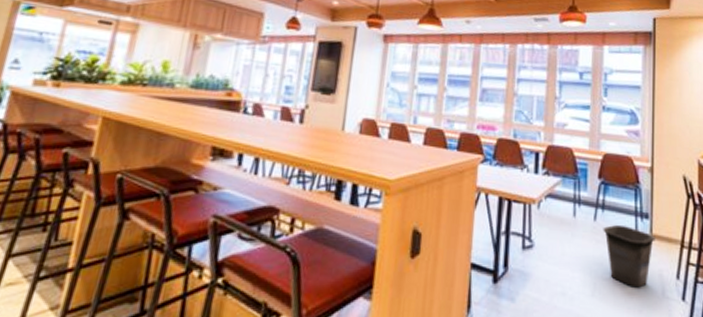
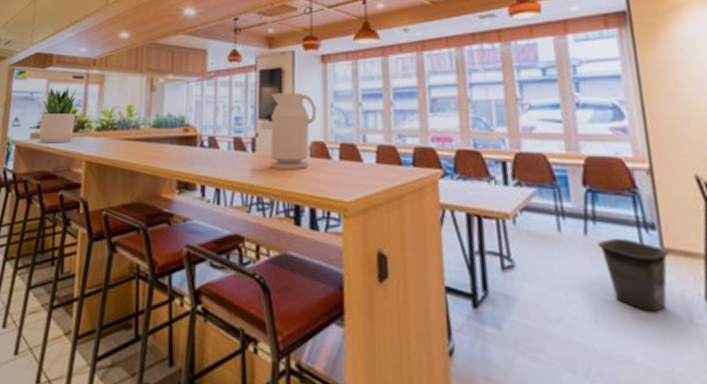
planter: none [44,30,103,95] -> present [39,85,77,143]
water jug: none [317,66,373,145] -> present [270,92,317,170]

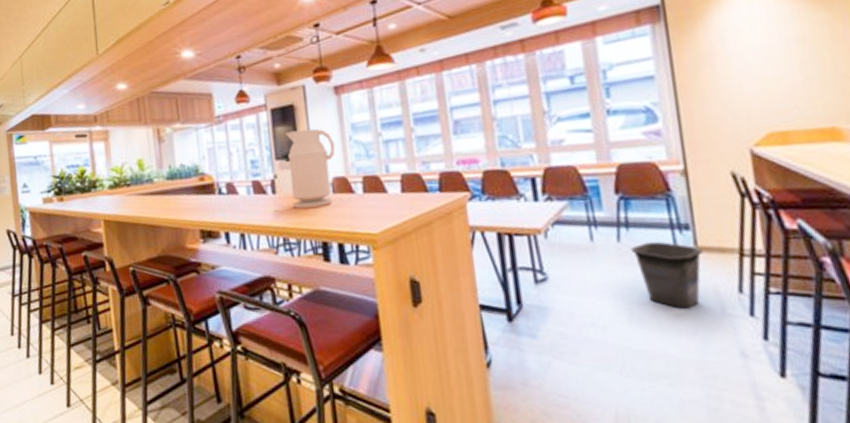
planter: present [39,85,77,143] -> none [47,145,86,207]

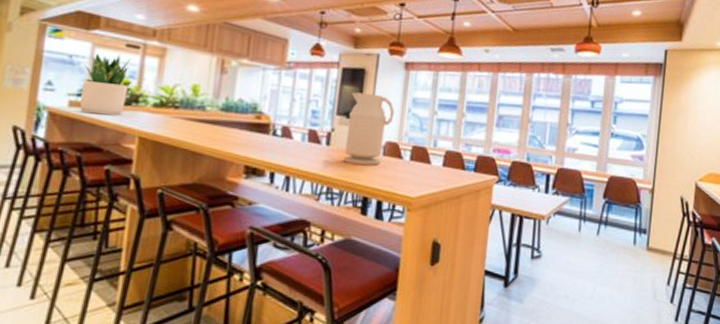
planter: none [47,145,86,207] -> present [80,54,131,116]
waste bin: present [630,241,703,309] -> none [604,238,651,292]

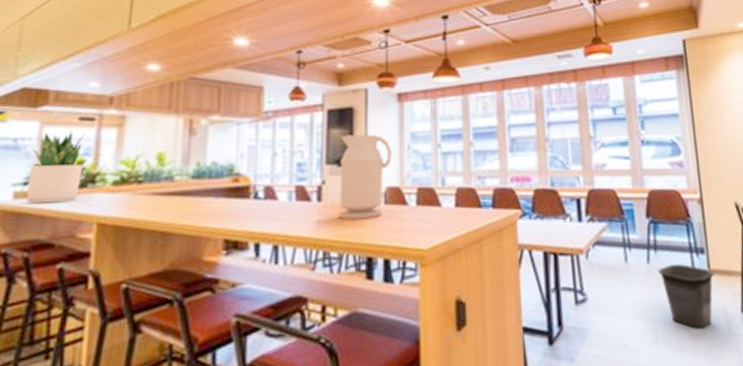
waste bin: none [604,238,651,292] -> present [658,263,714,329]

